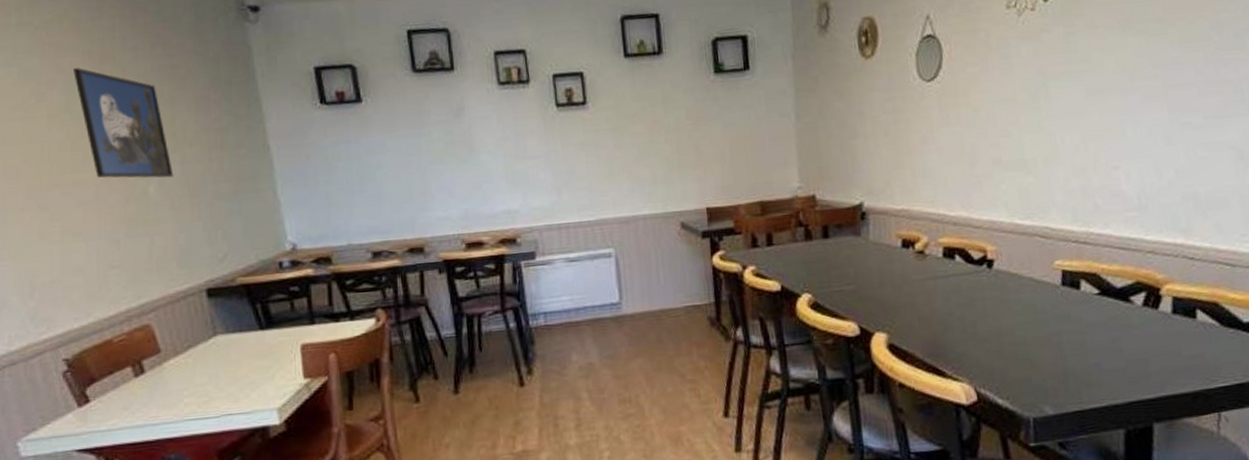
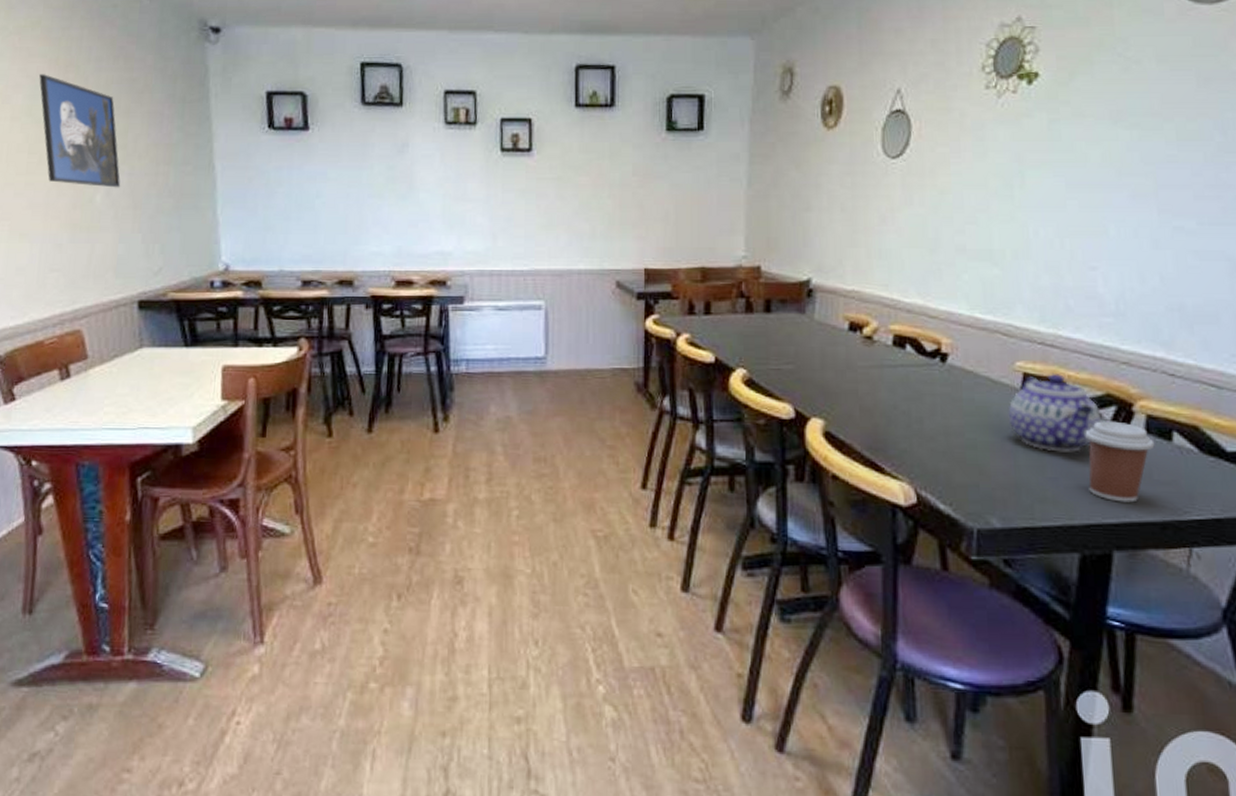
teapot: none [1051,267,1133,340] -> present [1008,372,1100,452]
coffee cup: none [1120,306,1182,379] -> present [1085,421,1155,503]

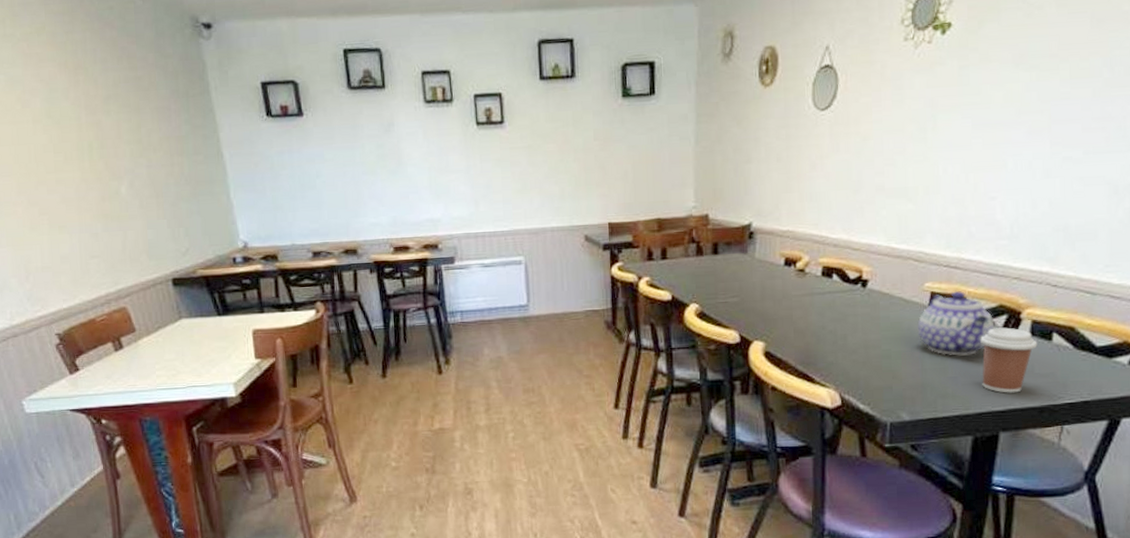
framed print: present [39,74,121,188] -> none [52,77,142,180]

